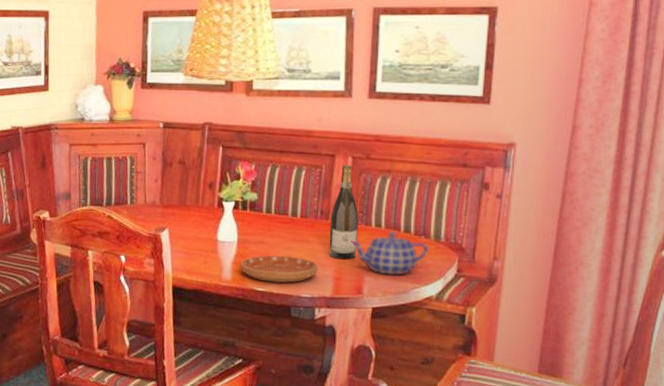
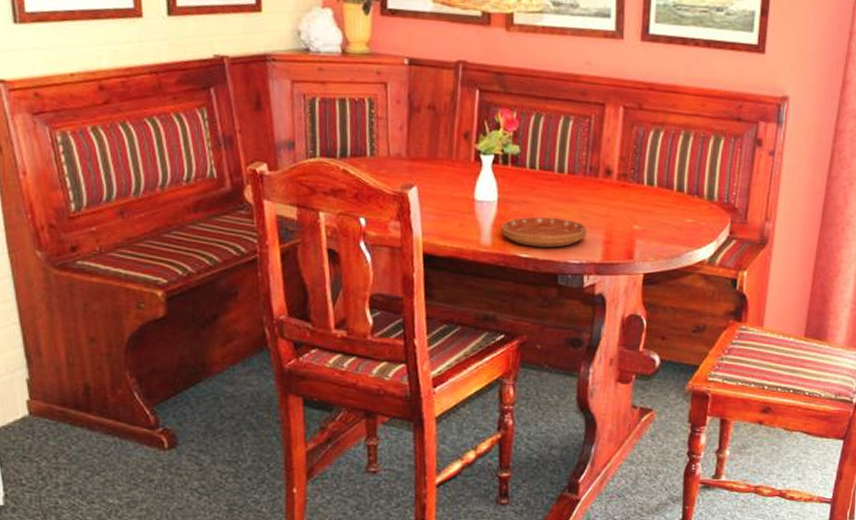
wine bottle: present [329,164,359,260] -> none [598,115,630,221]
teapot: present [350,231,429,275] -> none [621,190,702,238]

